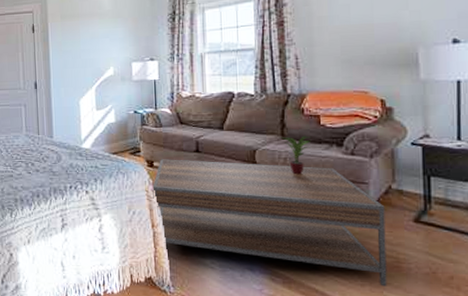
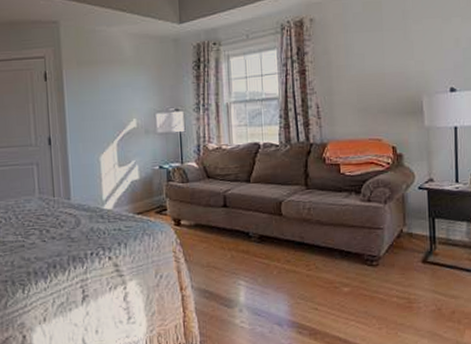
coffee table: present [152,159,388,287] -> none [180,215,401,328]
potted plant: present [279,136,311,175] -> none [303,185,333,225]

